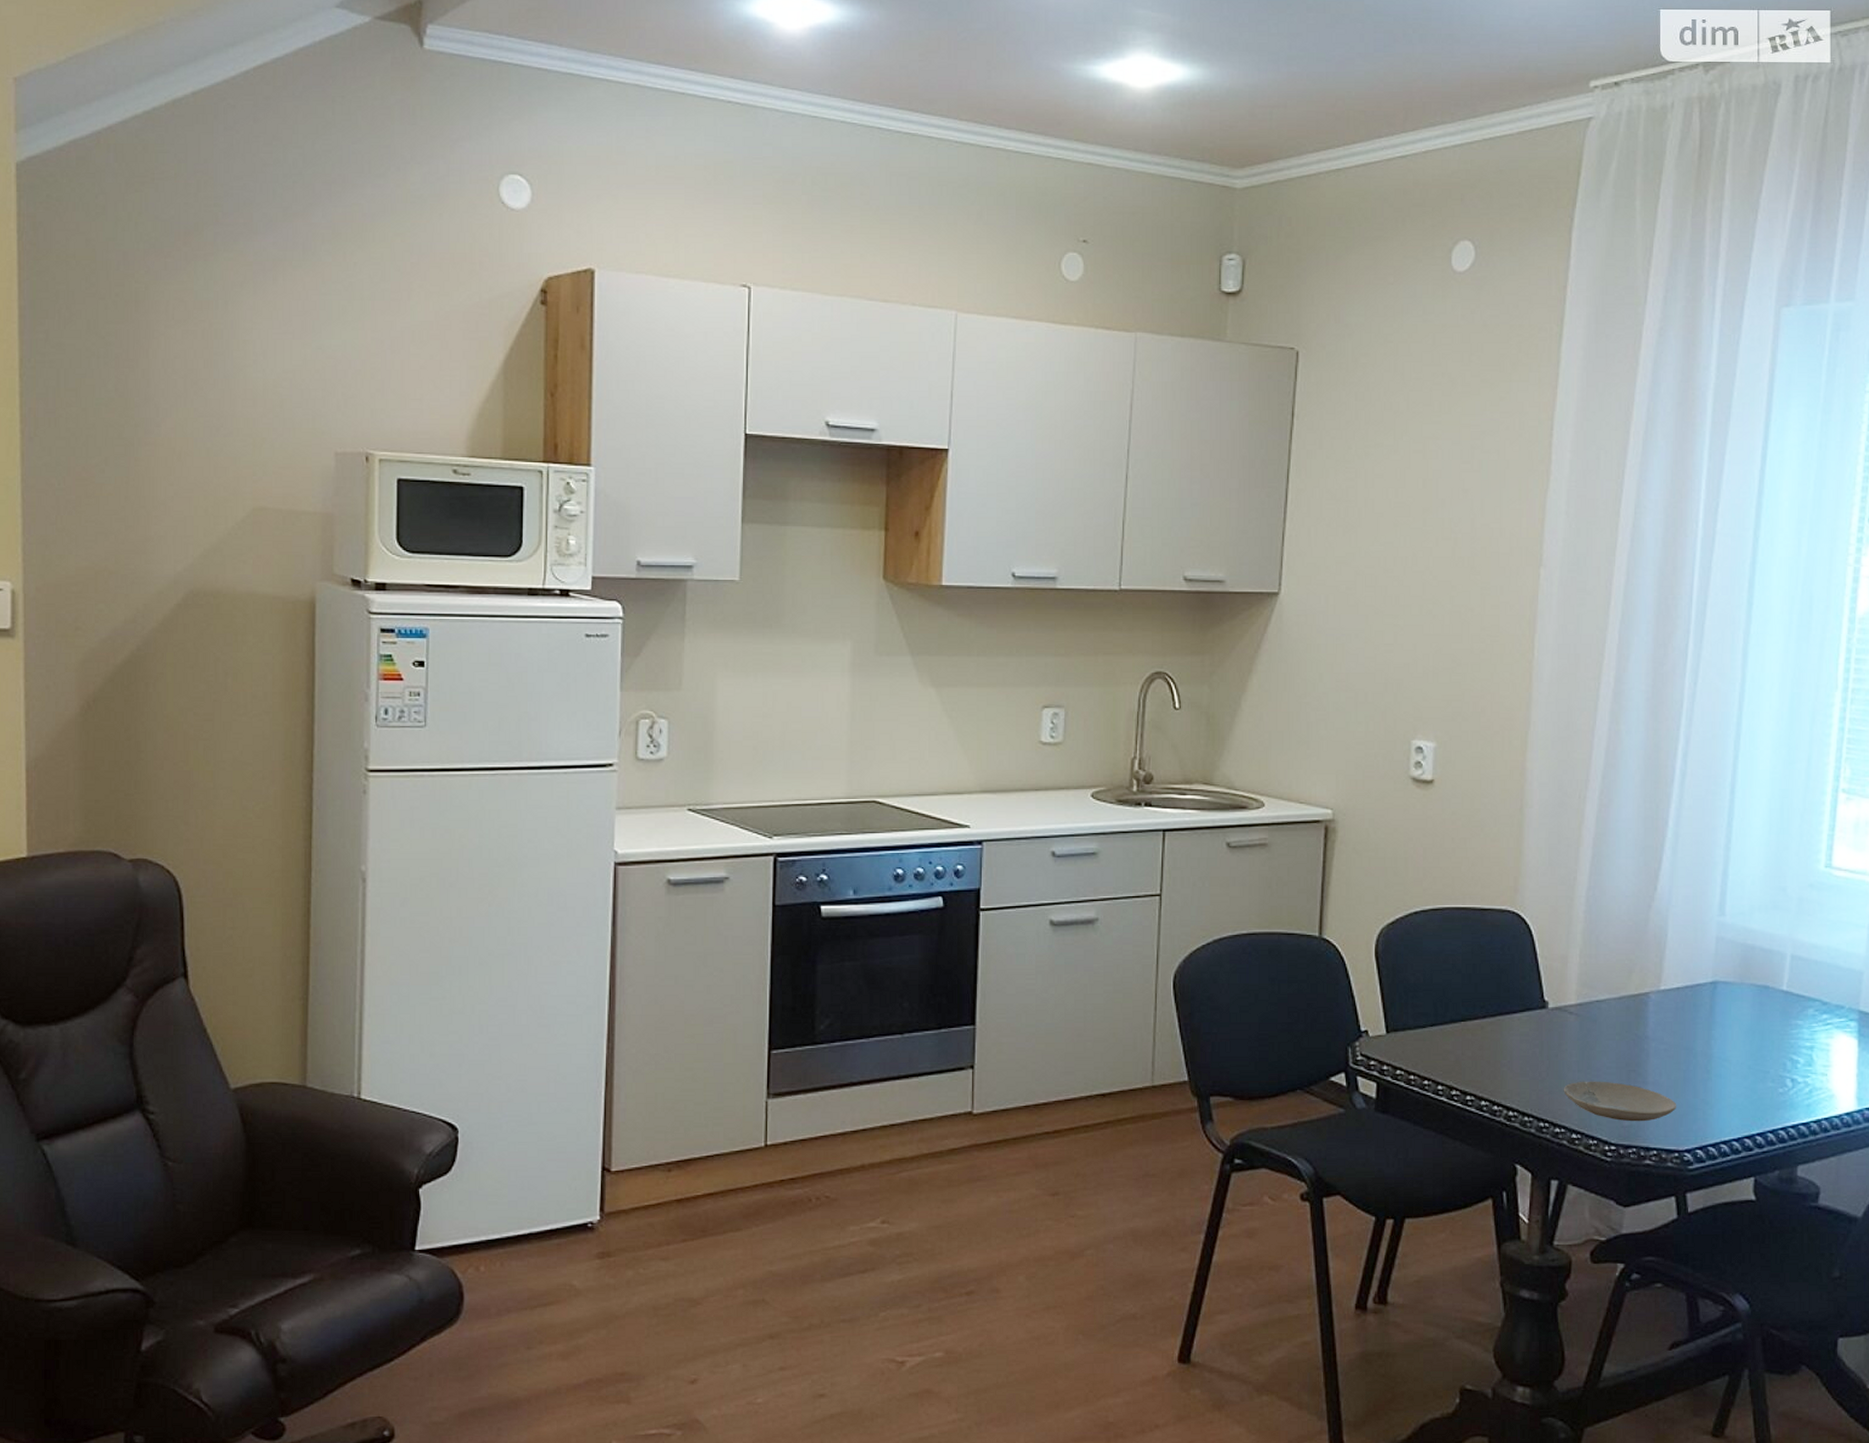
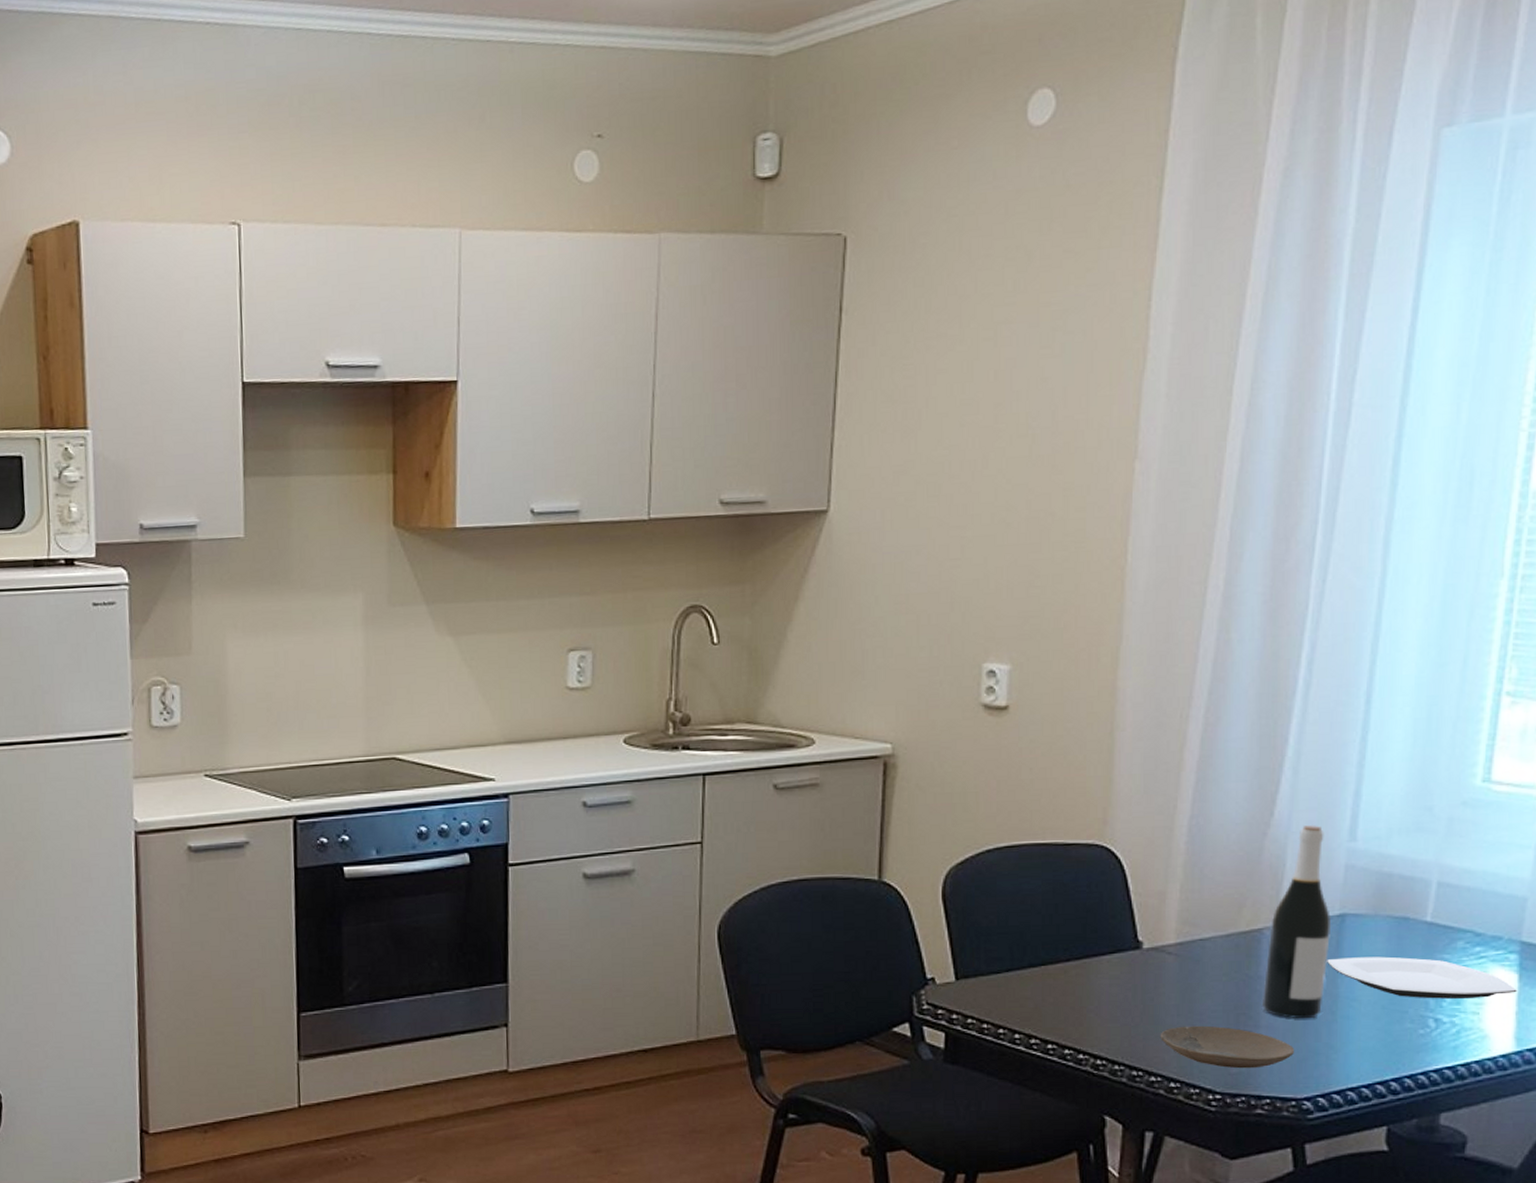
wine bottle: none [1650,899,1706,1077] -> present [1263,824,1332,1019]
plate: none [1702,1021,1857,1061] -> present [1327,956,1517,999]

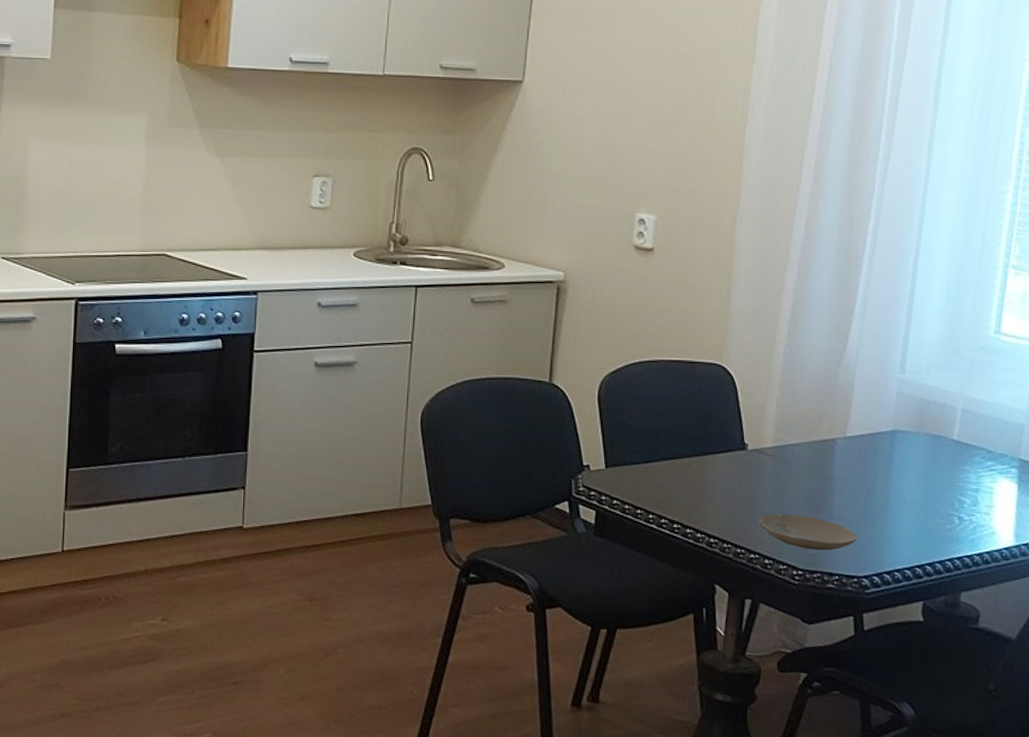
wine bottle: present [1263,824,1332,1019] -> none [835,358,886,513]
plate: present [1327,956,1517,999] -> none [882,465,1017,502]

